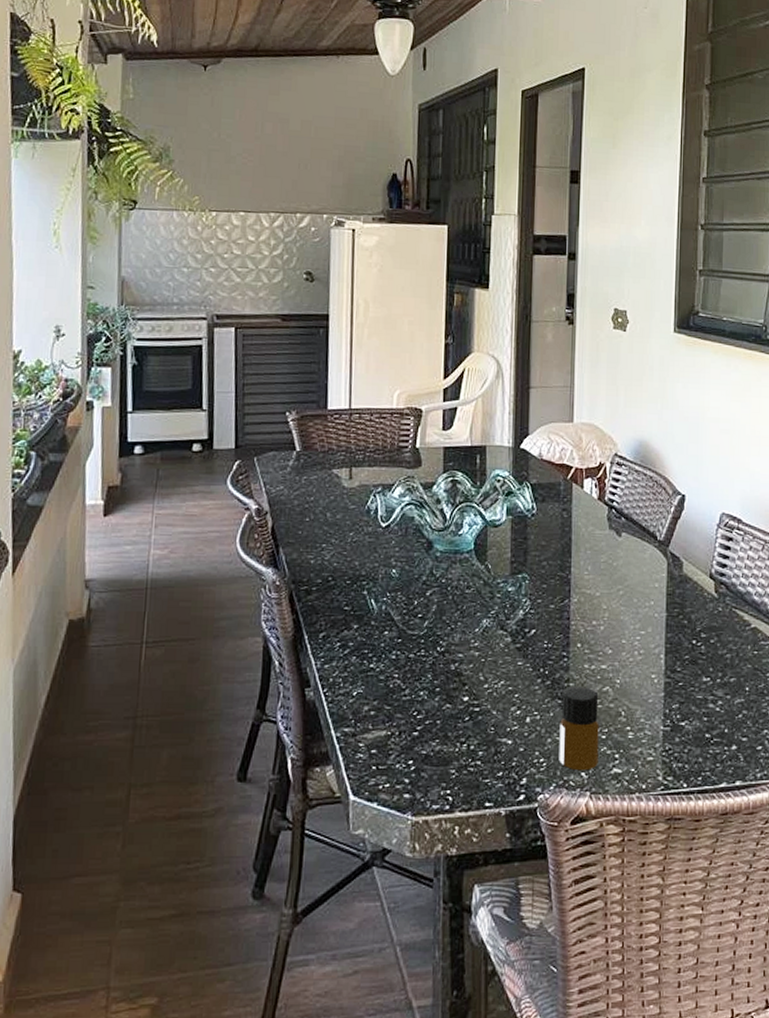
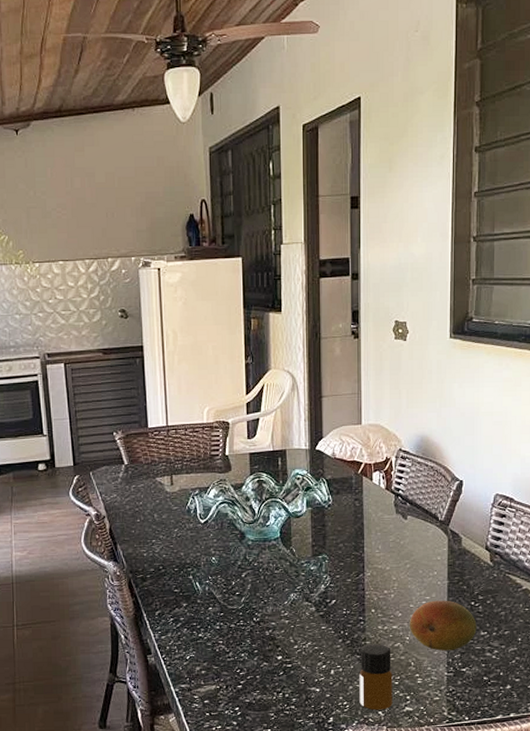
fruit: none [621,636,698,699] -> present [410,600,477,651]

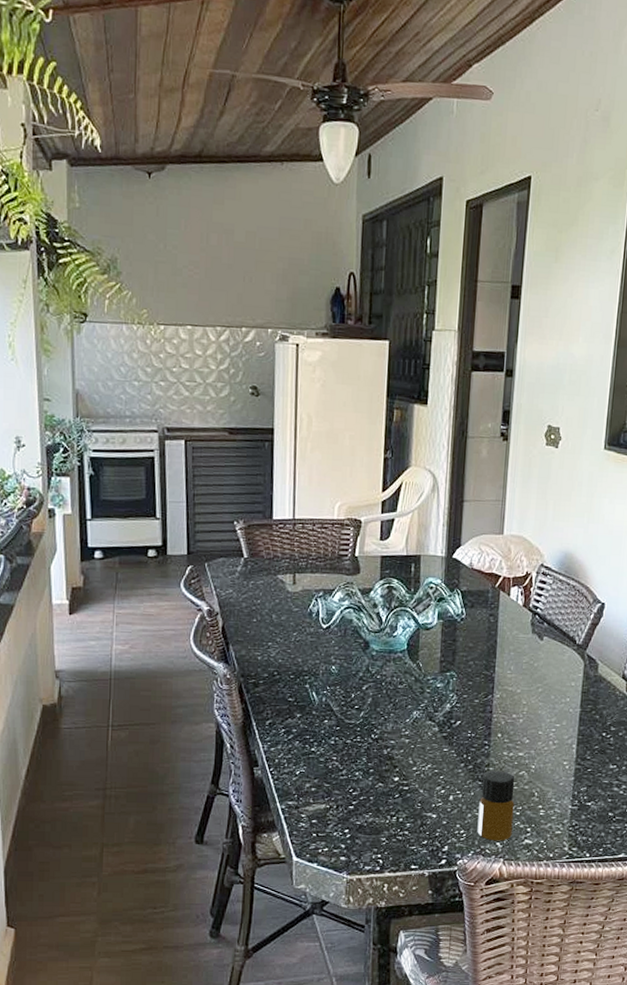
fruit: present [410,600,477,651] -> none [536,728,607,783]

